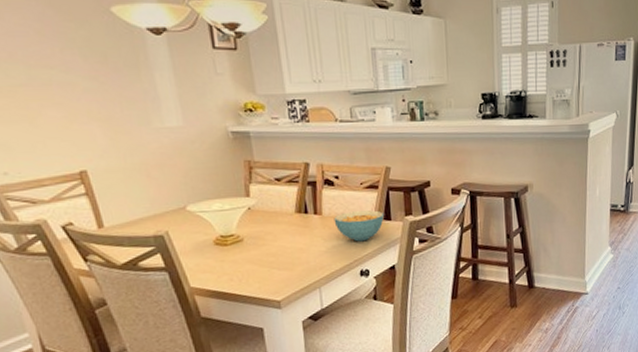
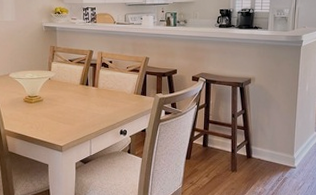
cereal bowl: present [333,210,384,242] -> none [105,87,141,109]

